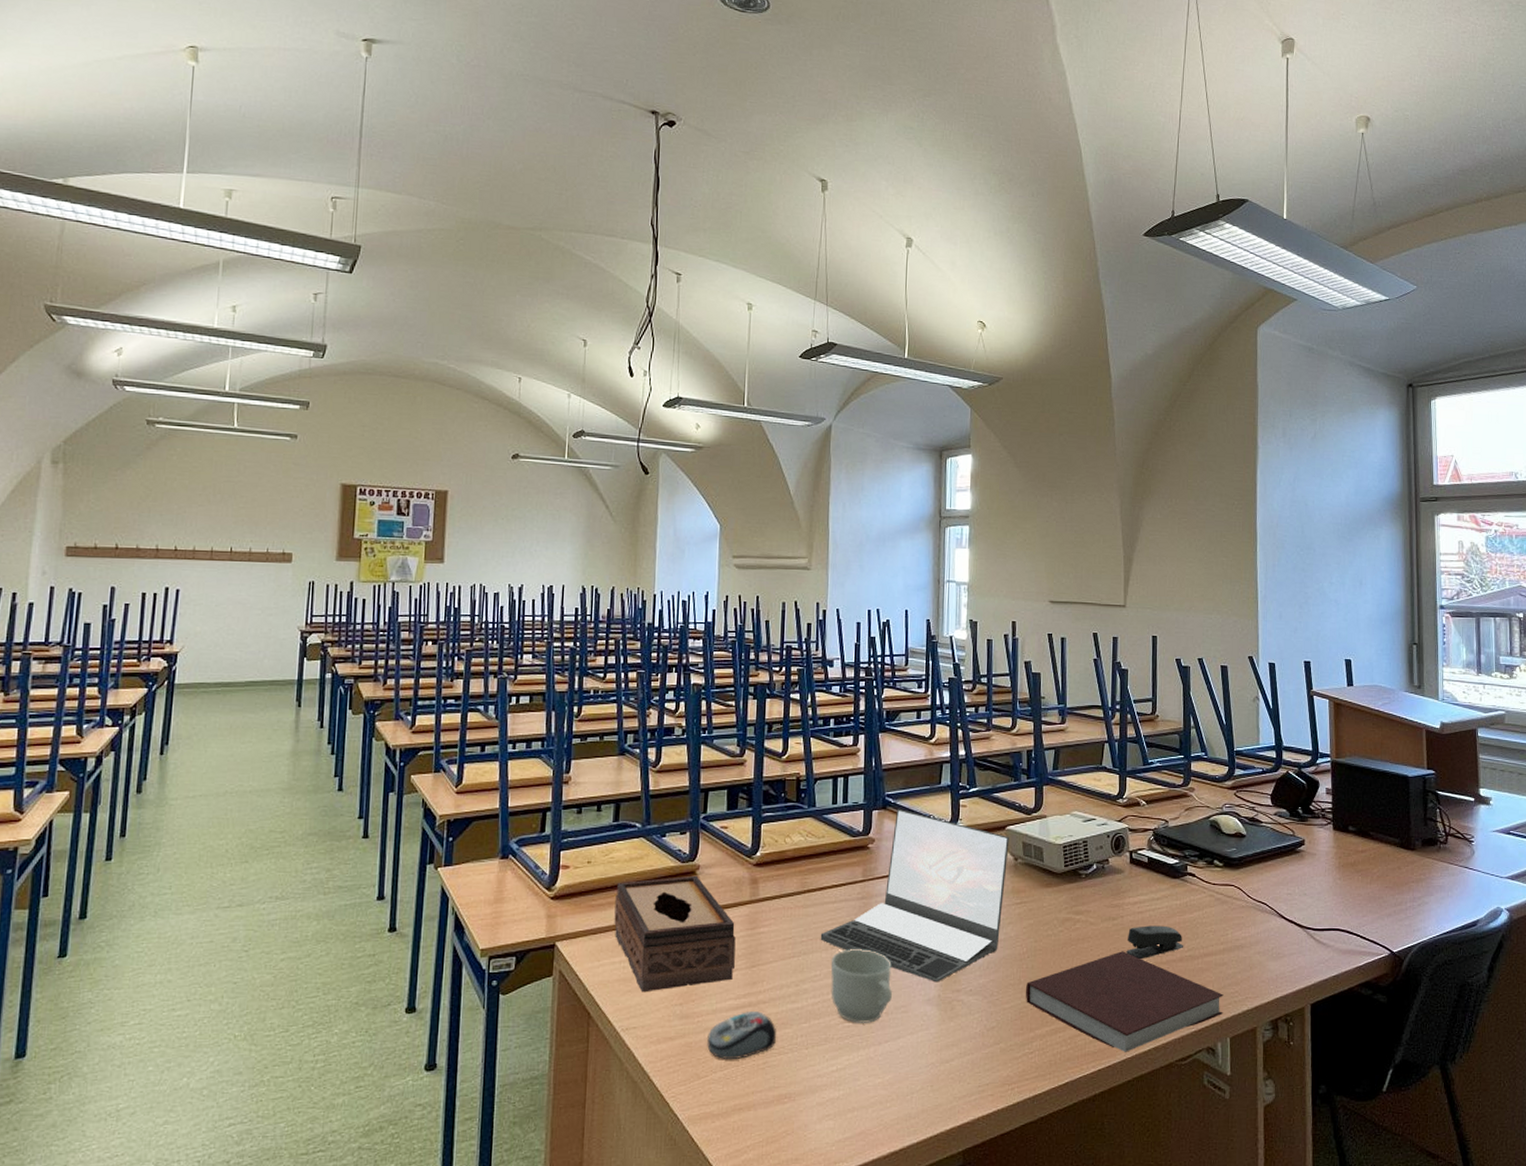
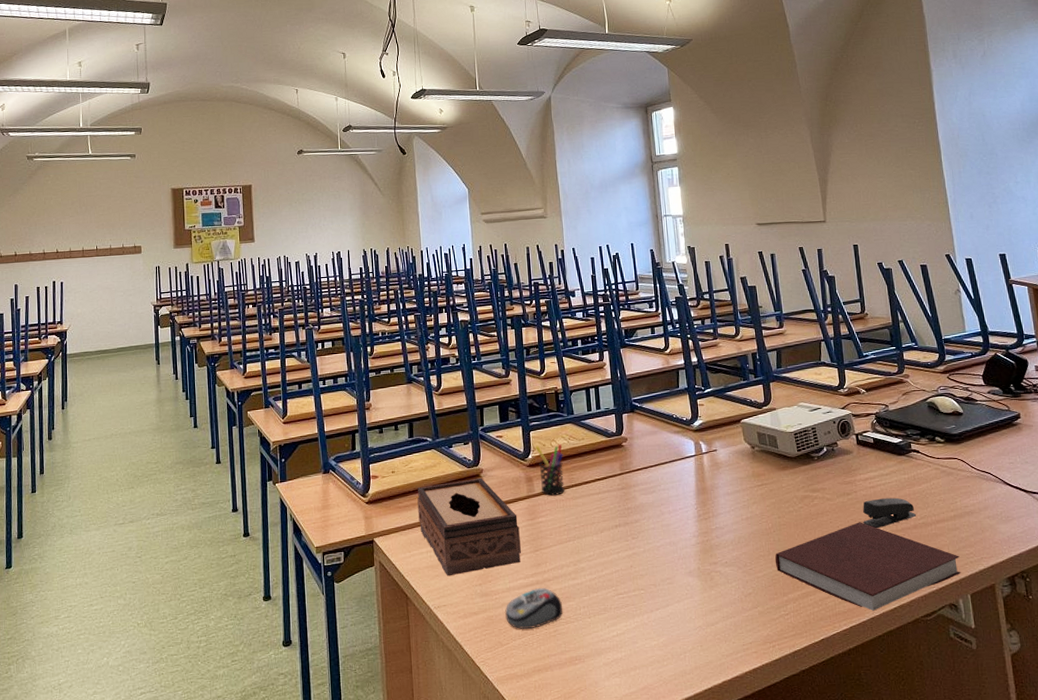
pen holder: none [766,841,798,903] -> present [535,444,565,497]
laptop: present [820,809,1009,983] -> none [590,411,746,557]
mug: present [830,949,893,1023] -> none [601,531,658,595]

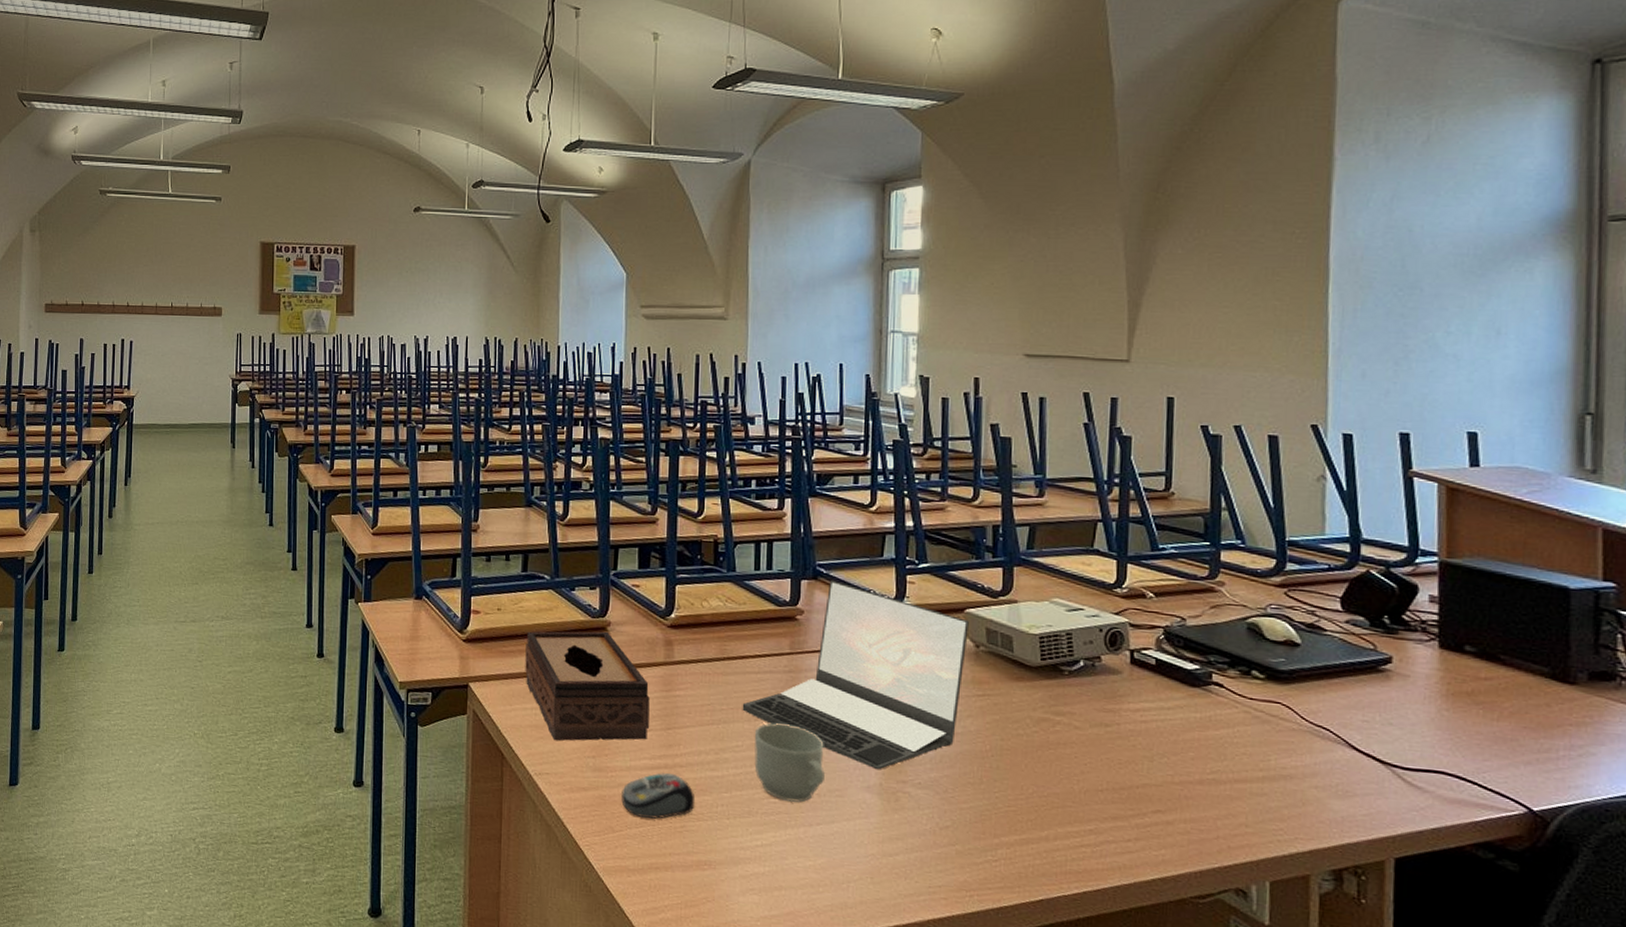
pen holder: present [535,444,565,497] -> none [681,603,716,668]
laptop: none [590,411,746,557] -> present [742,581,969,770]
mug: none [601,531,658,595] -> present [754,723,826,802]
notebook: present [775,522,961,611] -> none [988,763,1262,878]
stapler: present [863,497,917,528] -> none [1123,737,1206,775]

